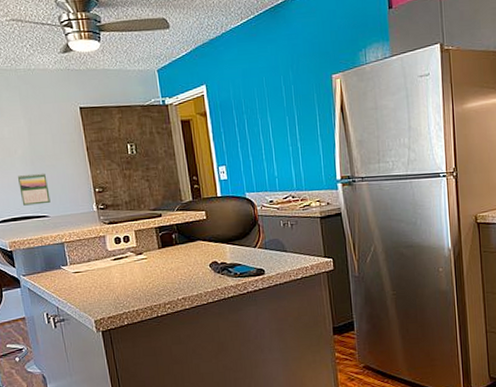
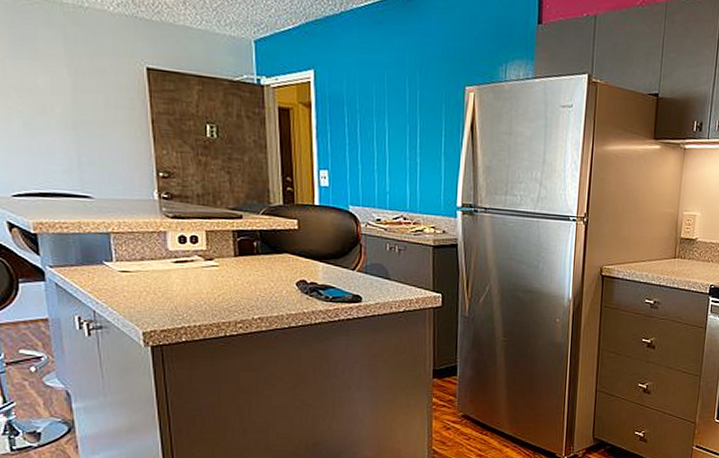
calendar: present [17,173,51,206] -> none [52,139,96,181]

